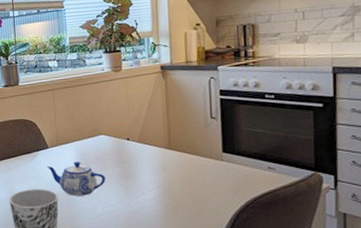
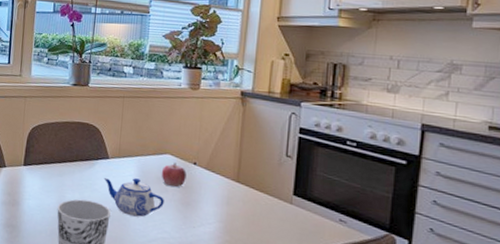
fruit: none [98,141,122,164] -> present [161,162,187,187]

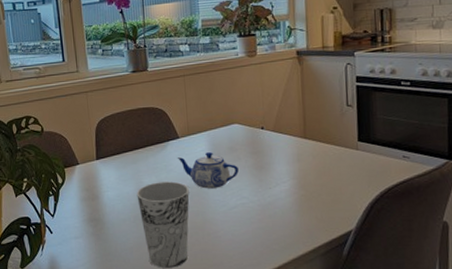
fruit: present [161,162,187,187] -> none [231,130,256,155]

